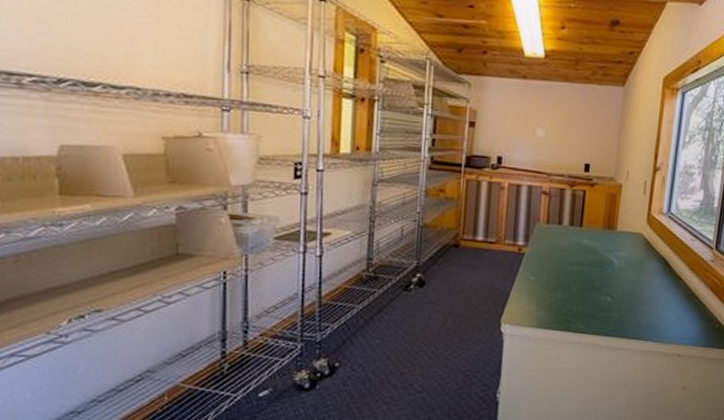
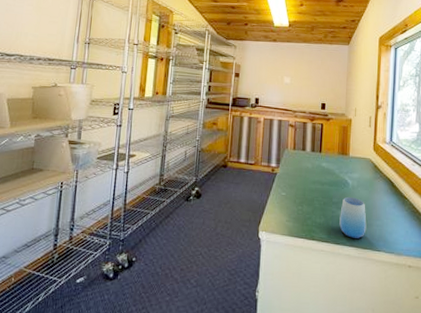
cup: none [600,279,634,327] -> present [339,196,367,238]

